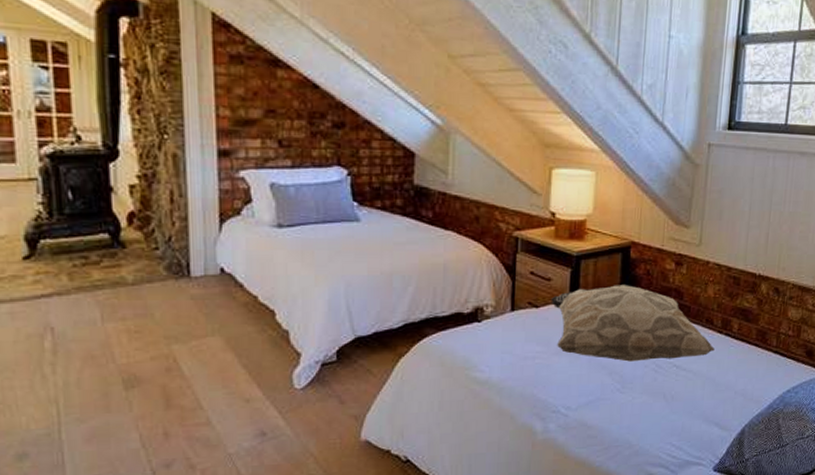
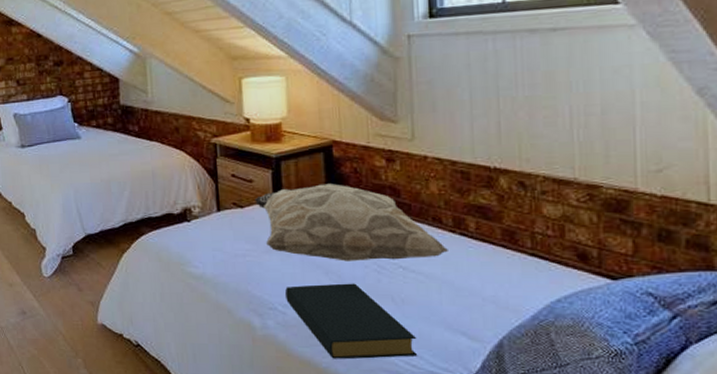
hardback book: none [570,383,680,457] -> present [285,283,418,360]

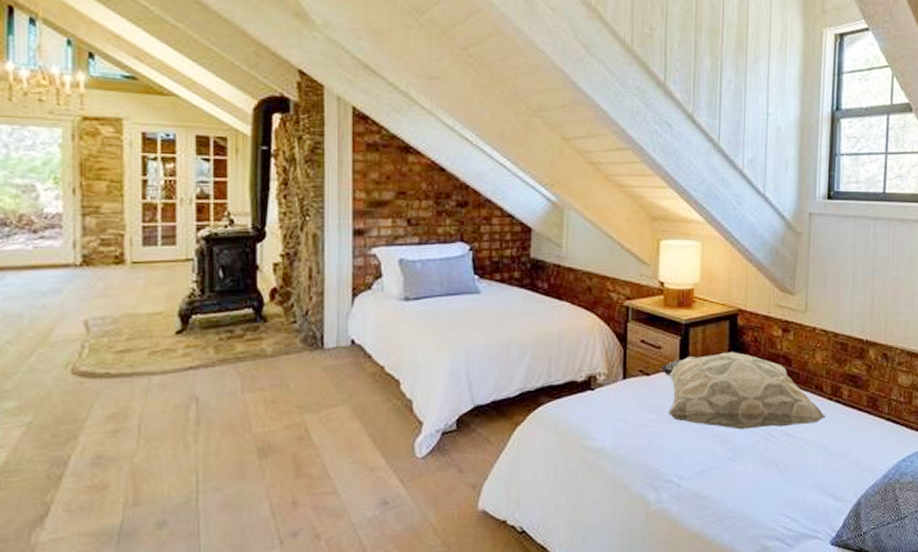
hardback book: present [285,283,418,360] -> none [682,451,794,529]

